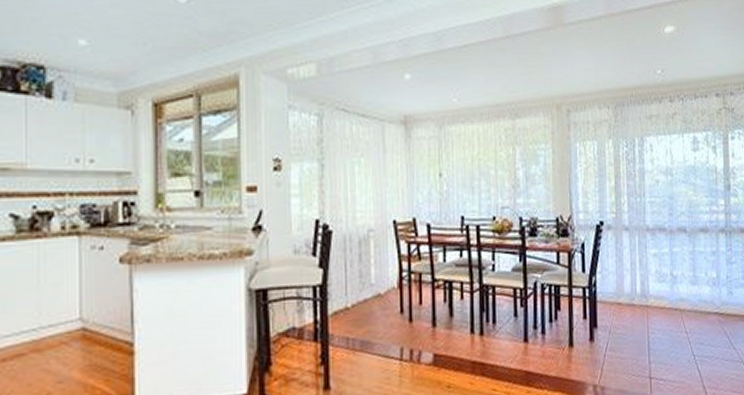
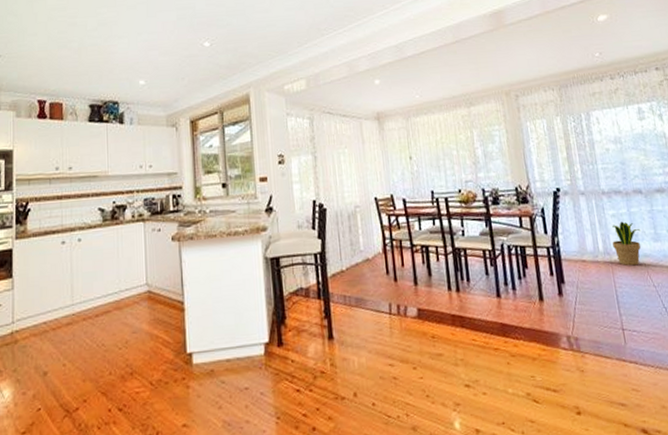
potted plant: none [651,262,681,311] -> present [612,221,642,266]

